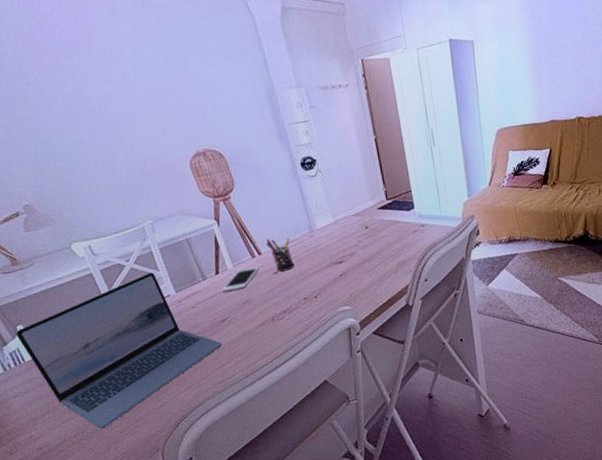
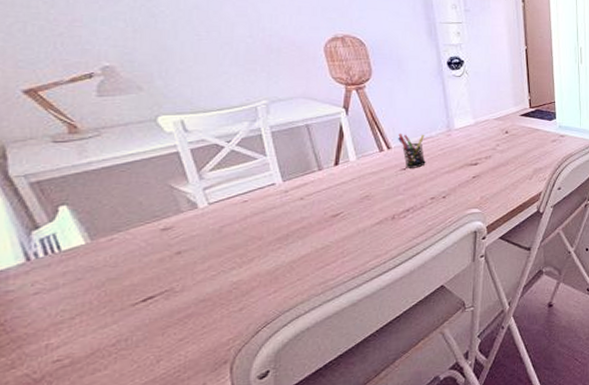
laptop: present [15,272,222,429] -> none [54,157,329,336]
cell phone: present [221,267,260,292] -> none [339,161,387,185]

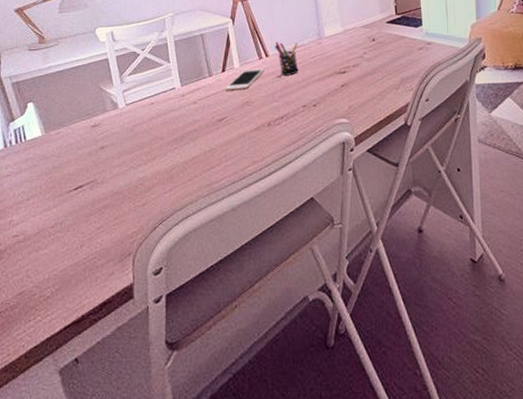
cell phone: none [339,161,387,185] -> present [224,69,265,91]

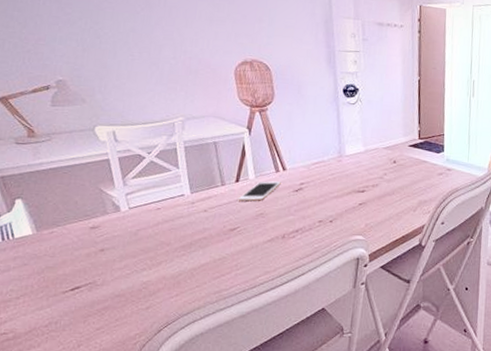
pen holder: present [275,41,299,76] -> none [293,155,318,191]

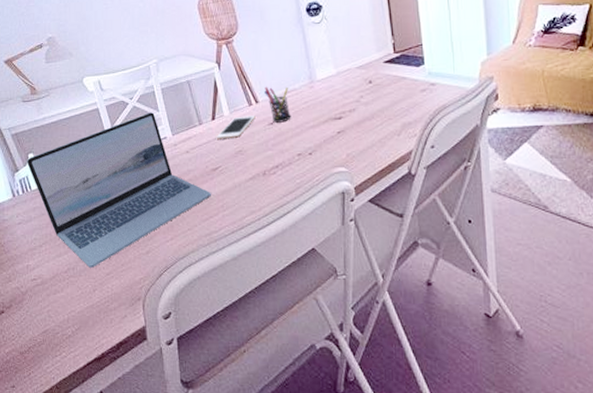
laptop: none [11,169,226,322] -> present [26,112,211,268]
pen holder: none [293,155,318,191] -> present [265,86,291,123]

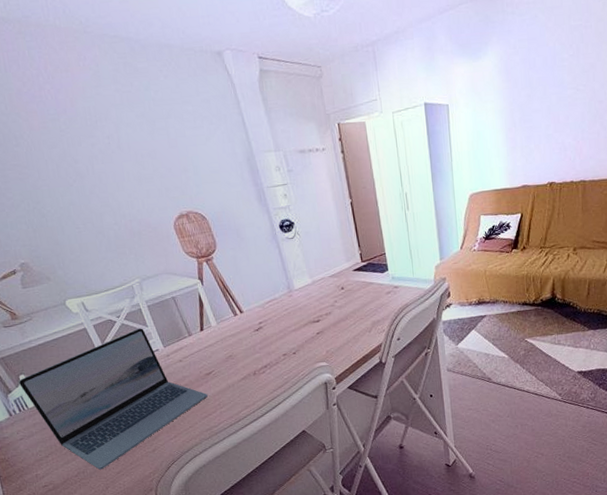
cell phone: present [216,116,256,139] -> none [206,324,242,348]
pen holder: present [265,86,291,123] -> none [247,297,274,329]

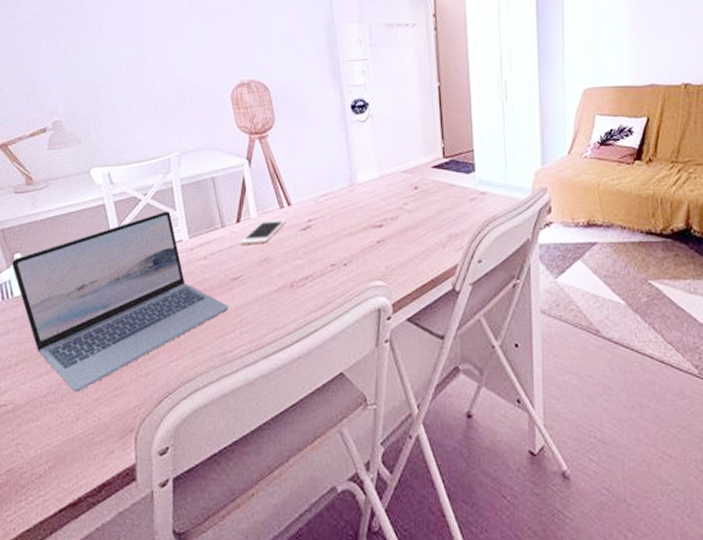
cell phone: none [206,324,242,348] -> present [239,219,286,245]

